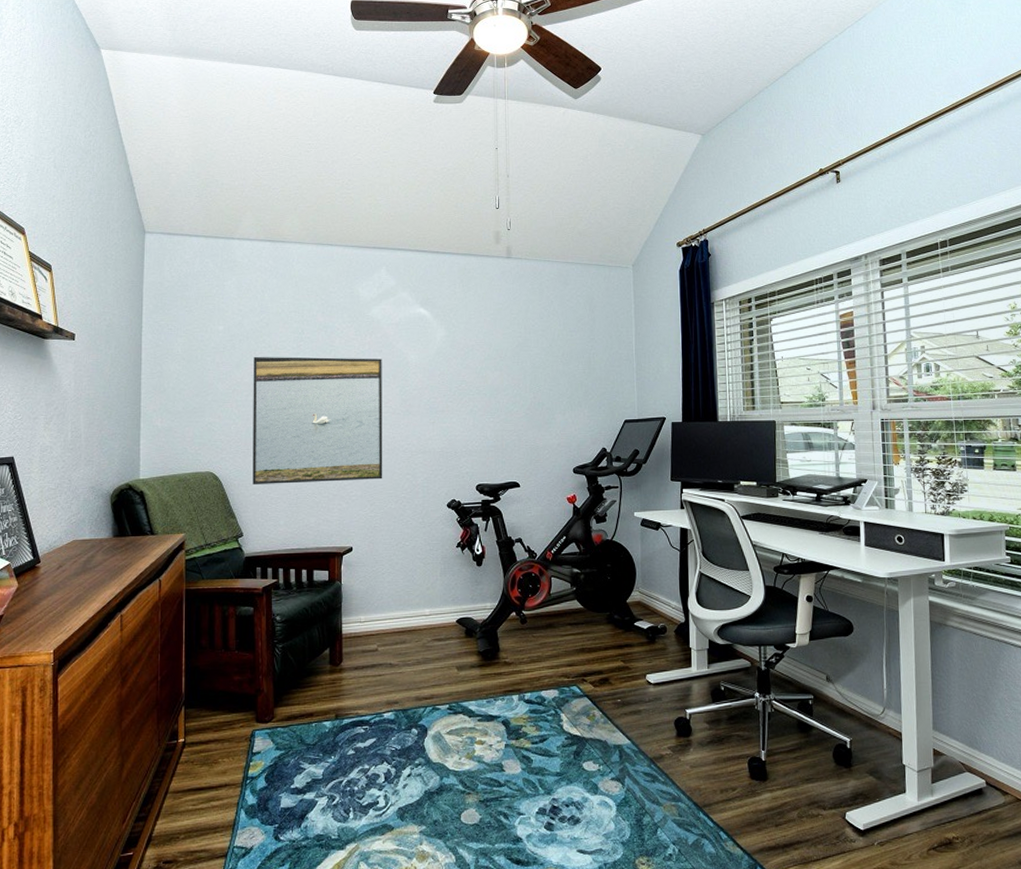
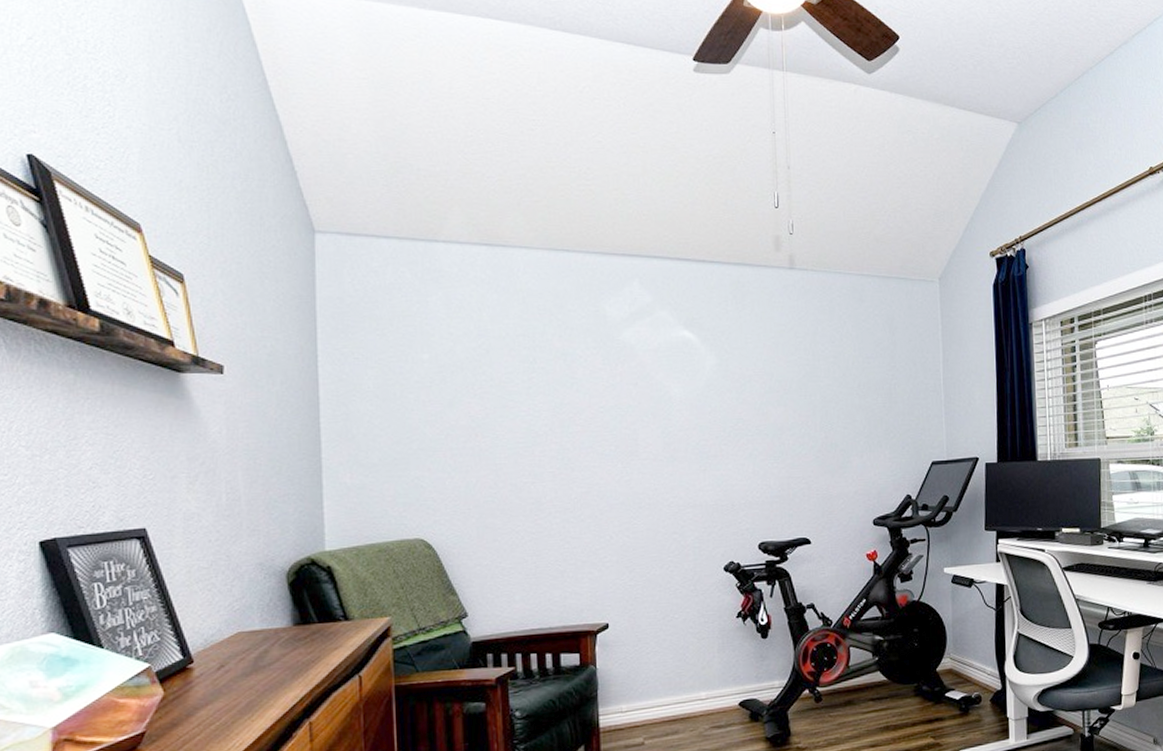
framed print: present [252,356,383,484] -> none [471,392,644,553]

